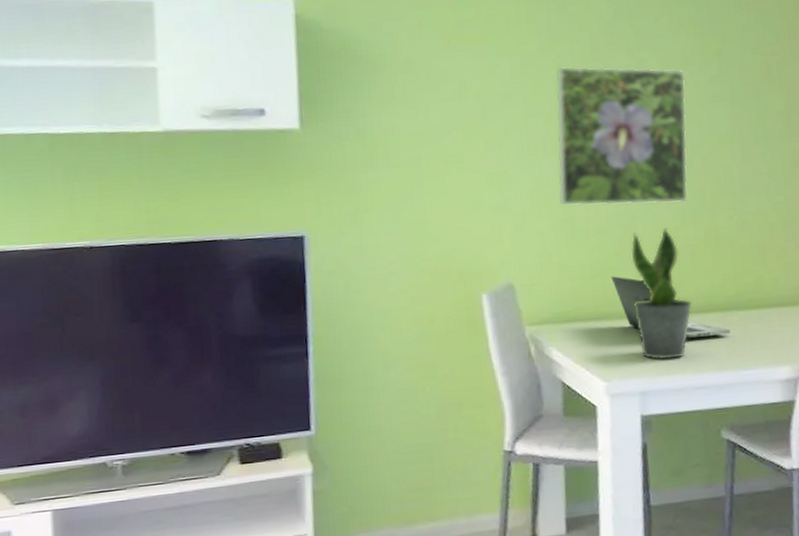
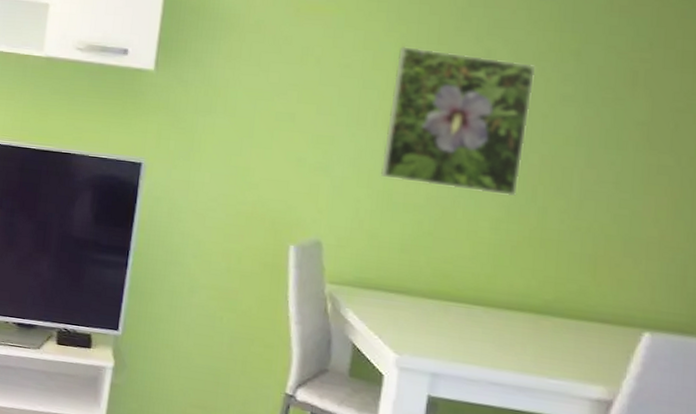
laptop: present [611,276,730,339] -> none [420,254,541,338]
potted plant: present [631,227,692,360] -> none [439,216,503,349]

